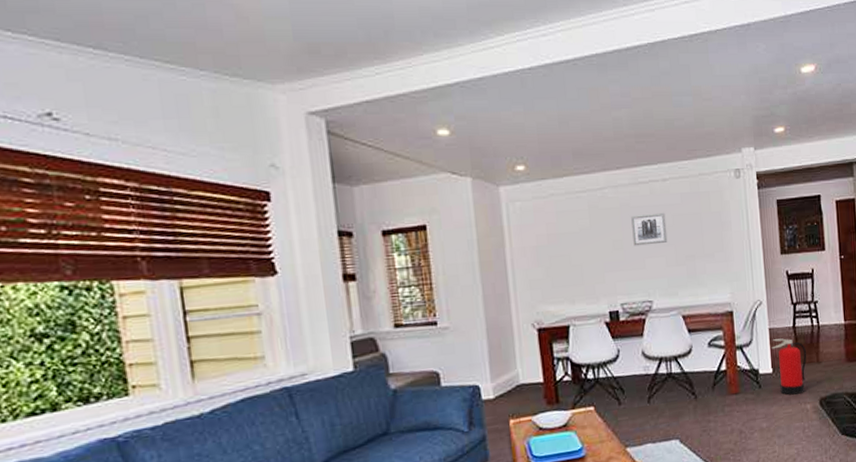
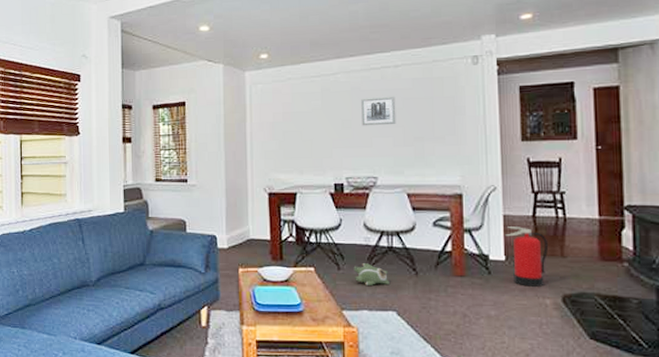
plush toy: none [634,393,671,417] -> present [353,263,390,285]

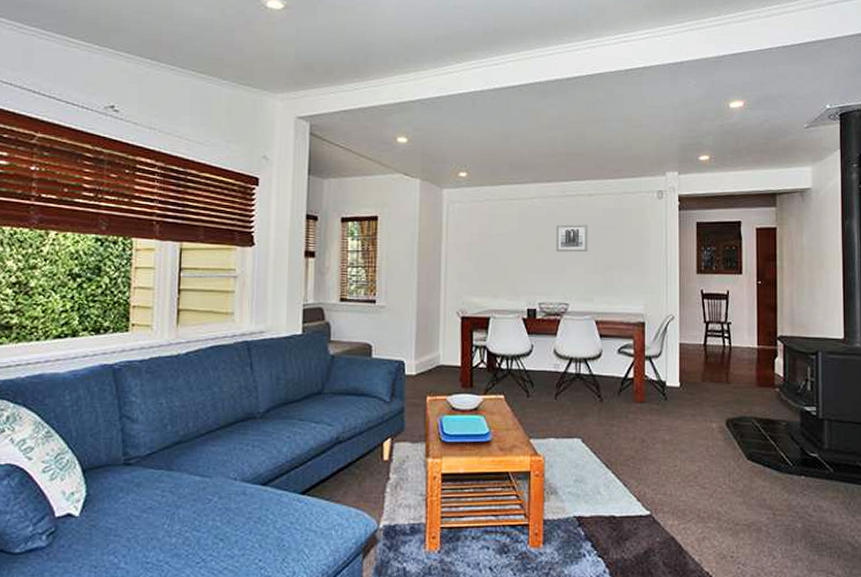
plush toy: present [353,263,390,285] -> none [542,390,576,413]
fire extinguisher: present [505,227,549,287] -> none [680,354,716,411]

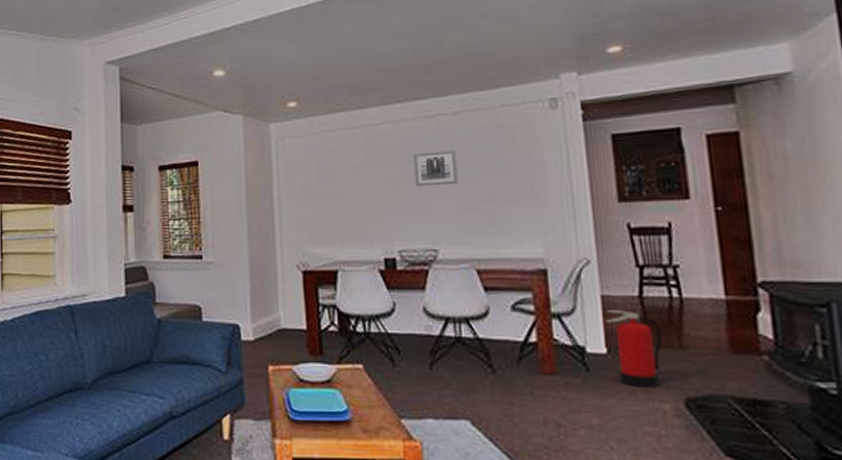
fire extinguisher: none [680,354,716,411] -> present [605,310,663,387]

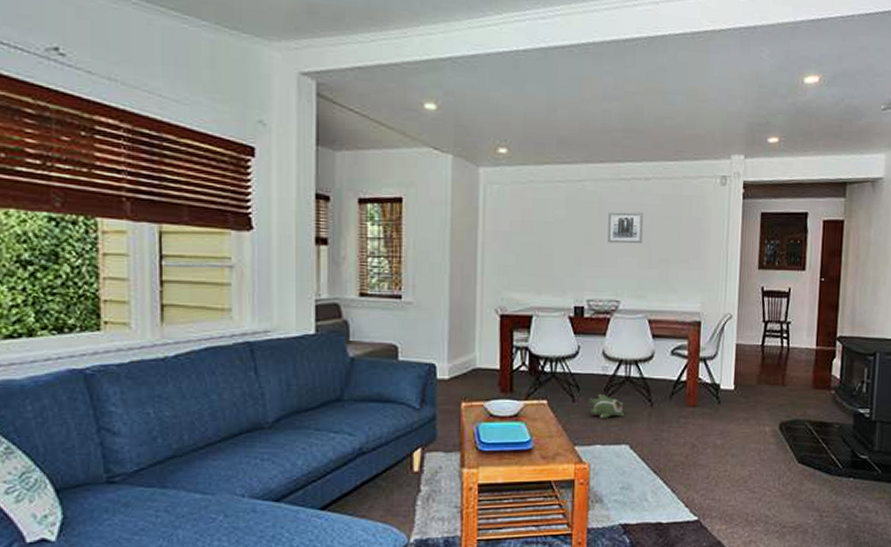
plush toy: none [412,358,460,387] -> present [589,395,625,418]
fire extinguisher: present [605,310,663,387] -> none [736,356,773,415]

